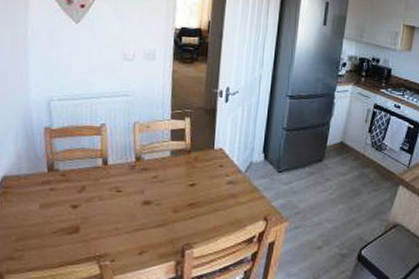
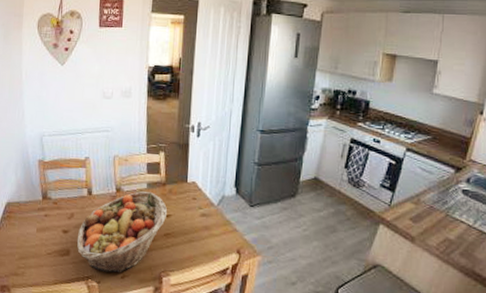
fruit basket: none [88,159,193,249] -> present [77,190,168,273]

